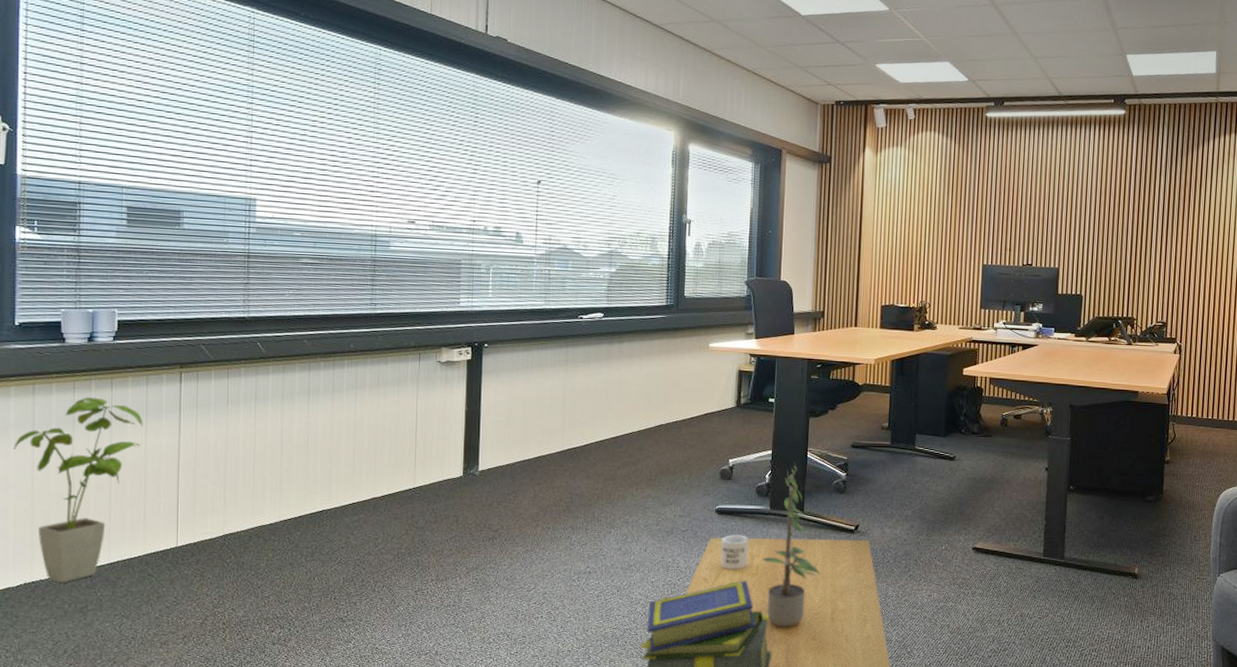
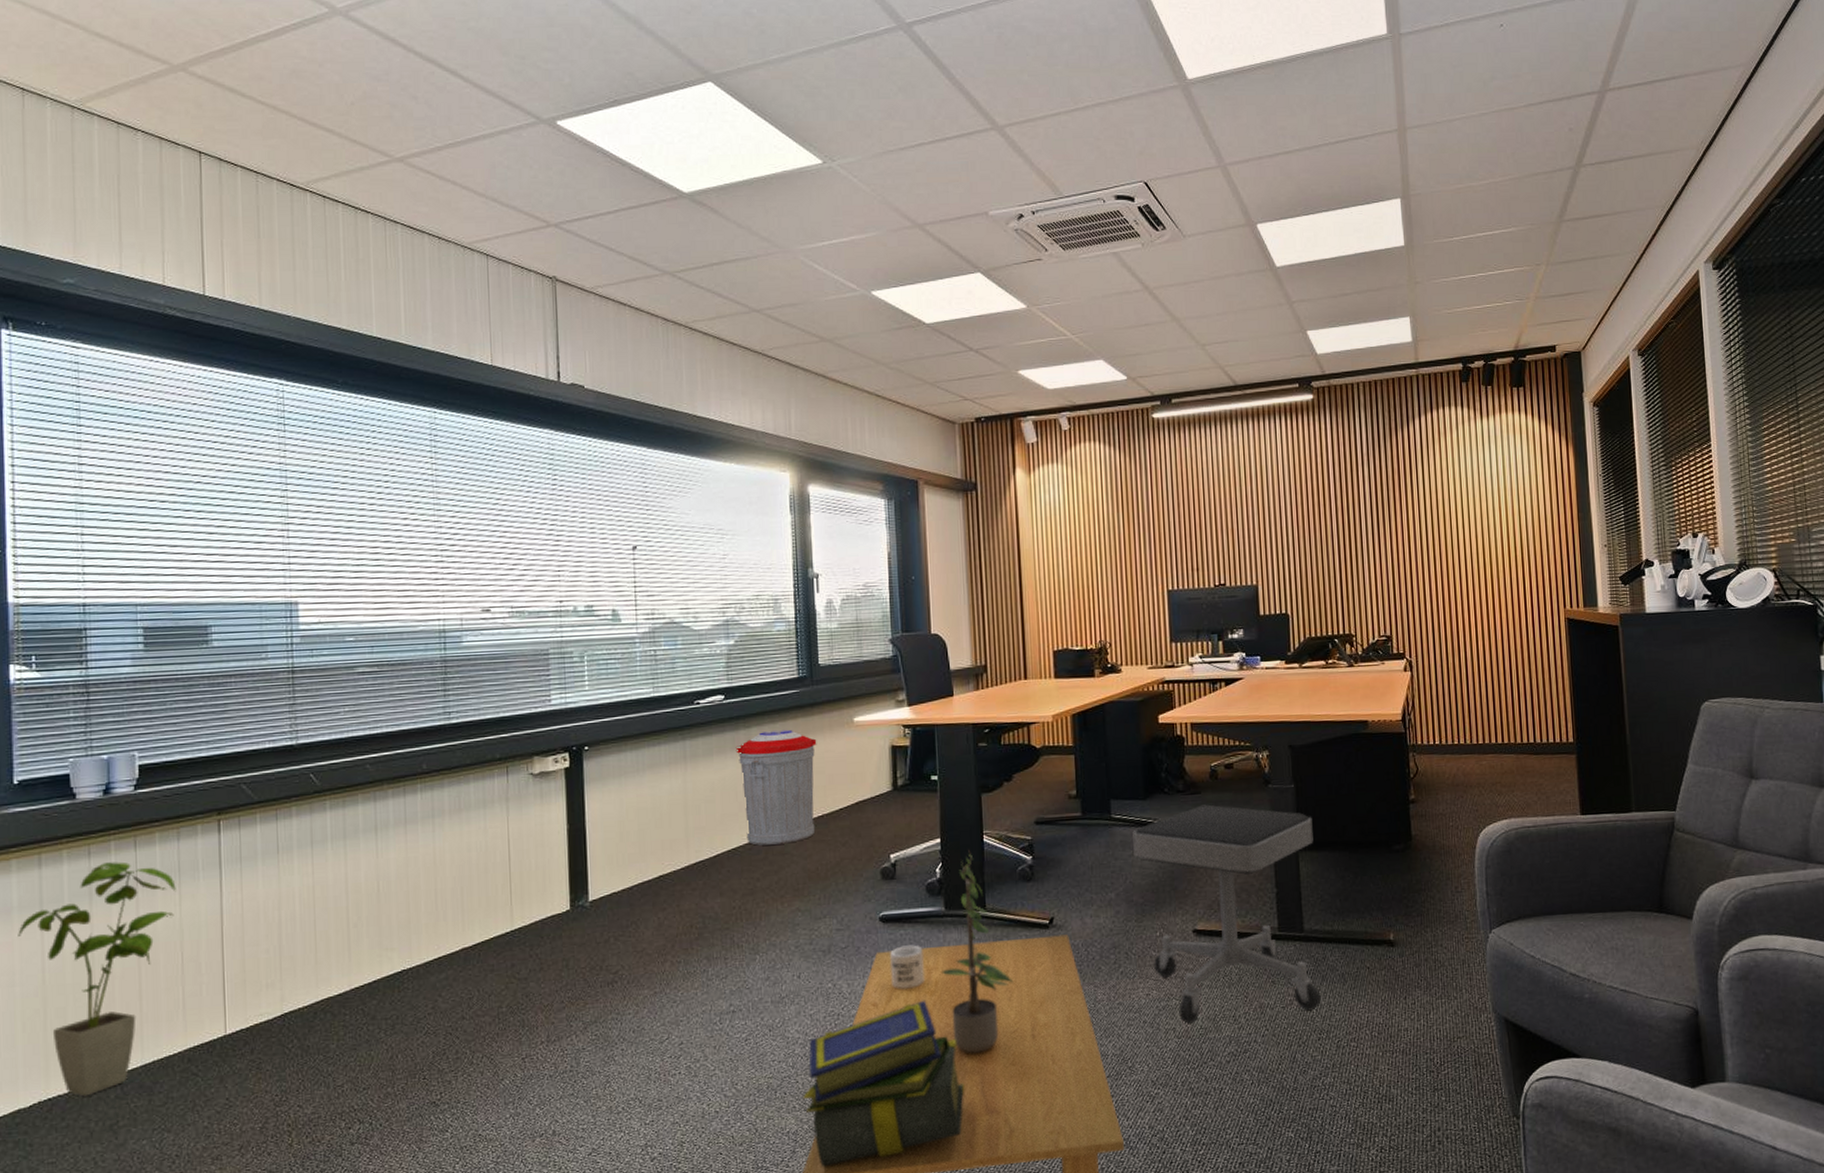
trash can: none [609,347,677,441] -> present [735,729,817,846]
stool: none [929,446,1082,623] -> present [1131,804,1321,1024]

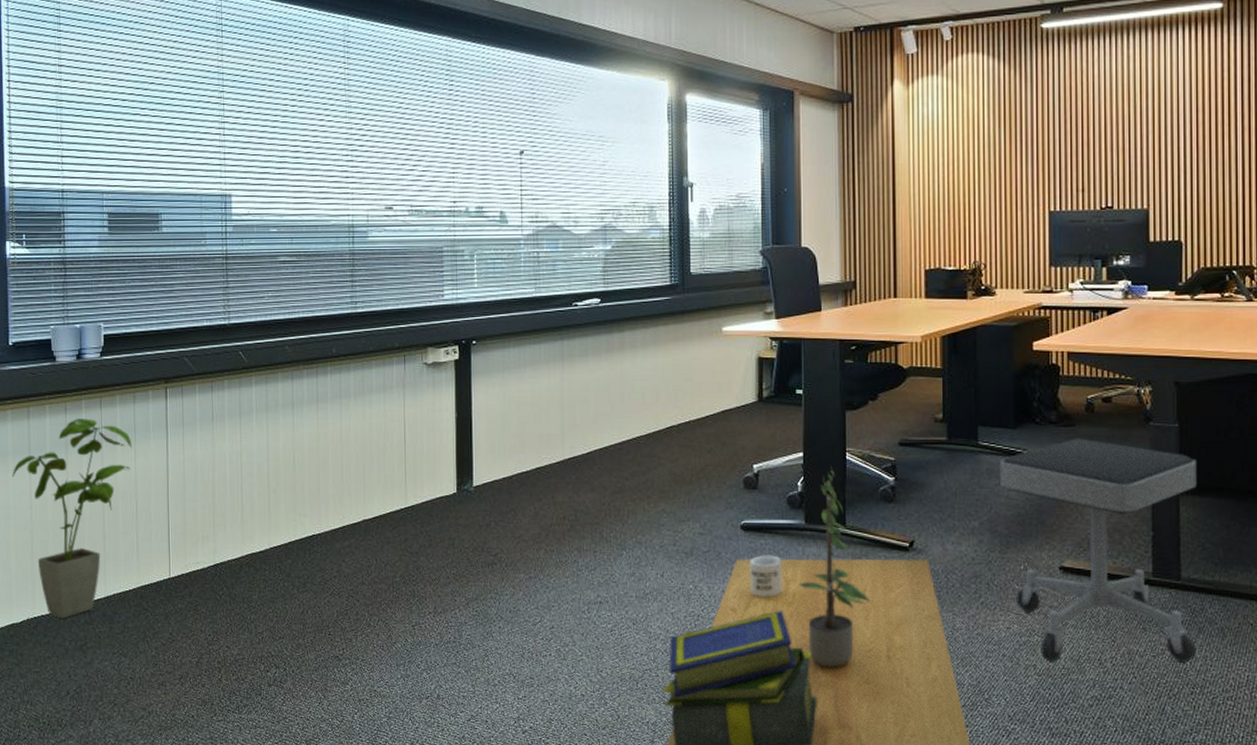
trash can: present [735,729,817,846] -> none [609,335,686,446]

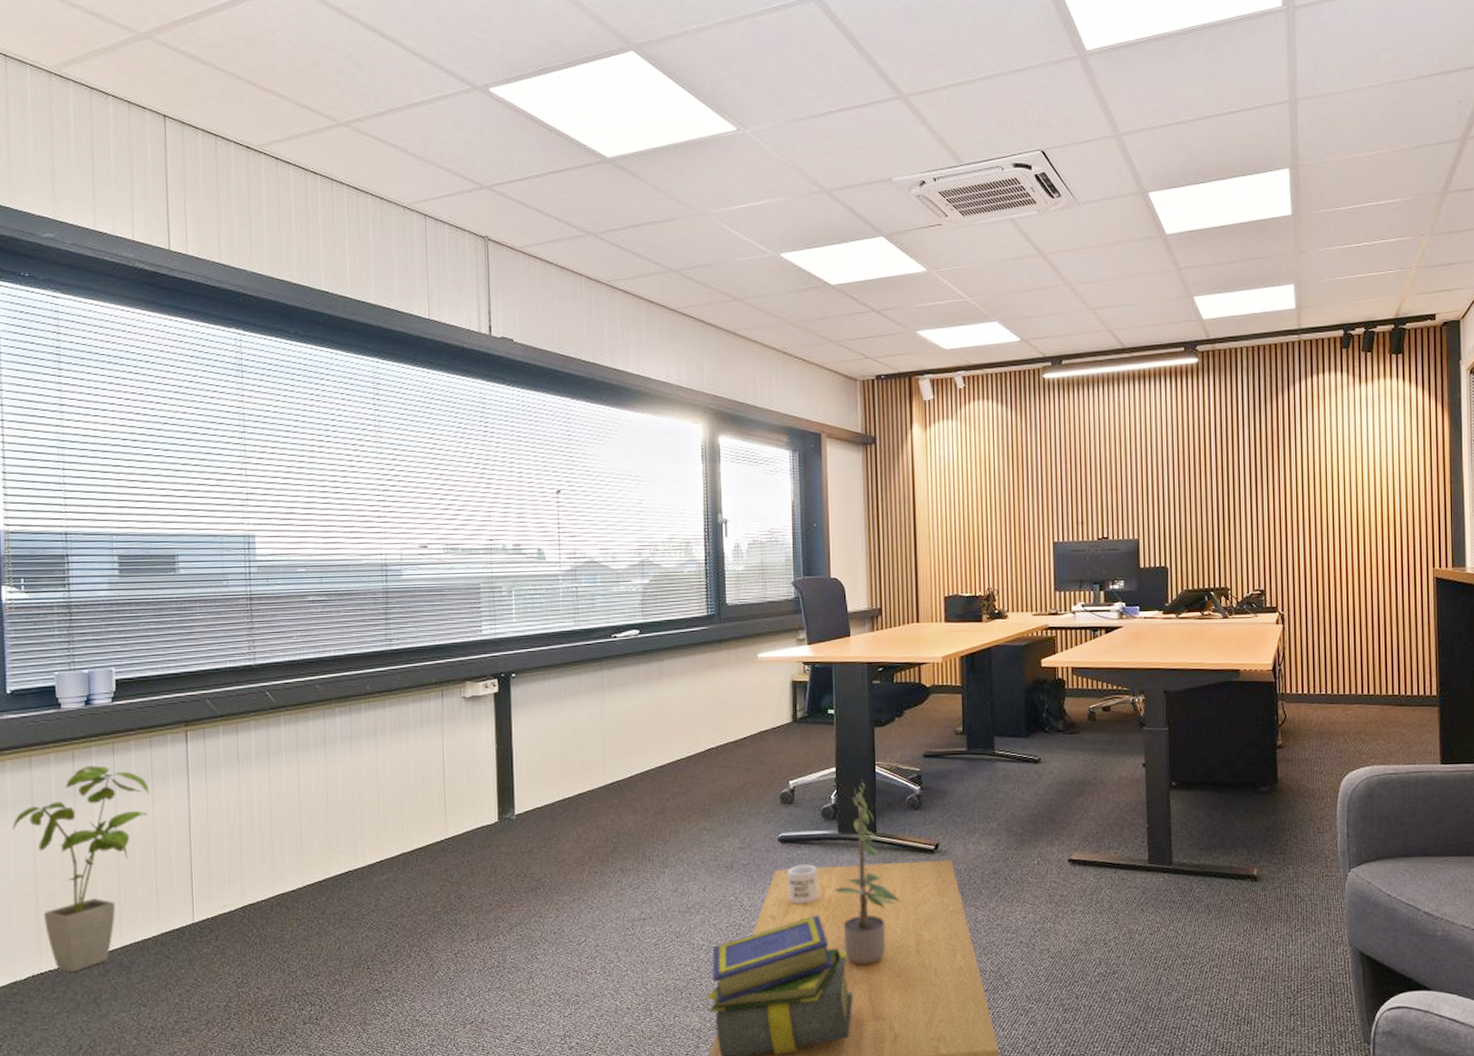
stool: present [999,438,1197,663] -> none [1013,744,1187,945]

